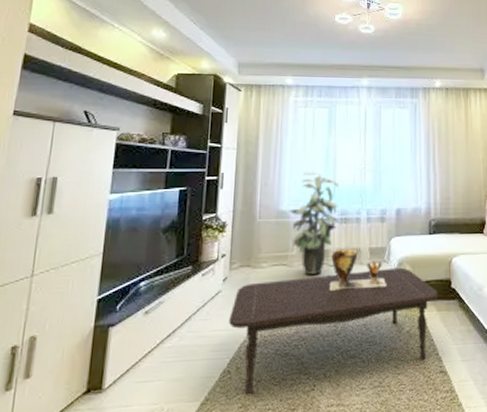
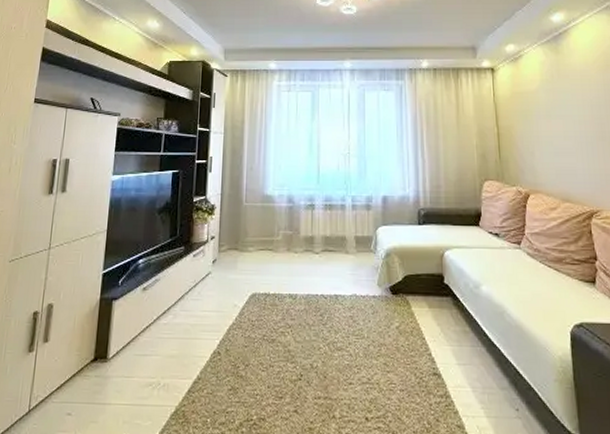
coffee table: present [229,267,438,395] -> none [218,258,430,378]
indoor plant: present [289,171,339,275] -> none [274,156,323,261]
clay pot: present [329,249,386,290] -> none [315,236,373,279]

